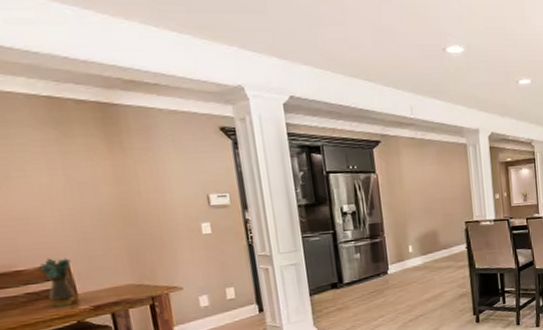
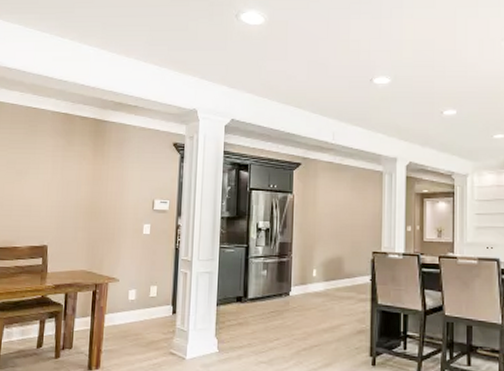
vase: present [39,258,76,308] -> none [28,239,49,282]

